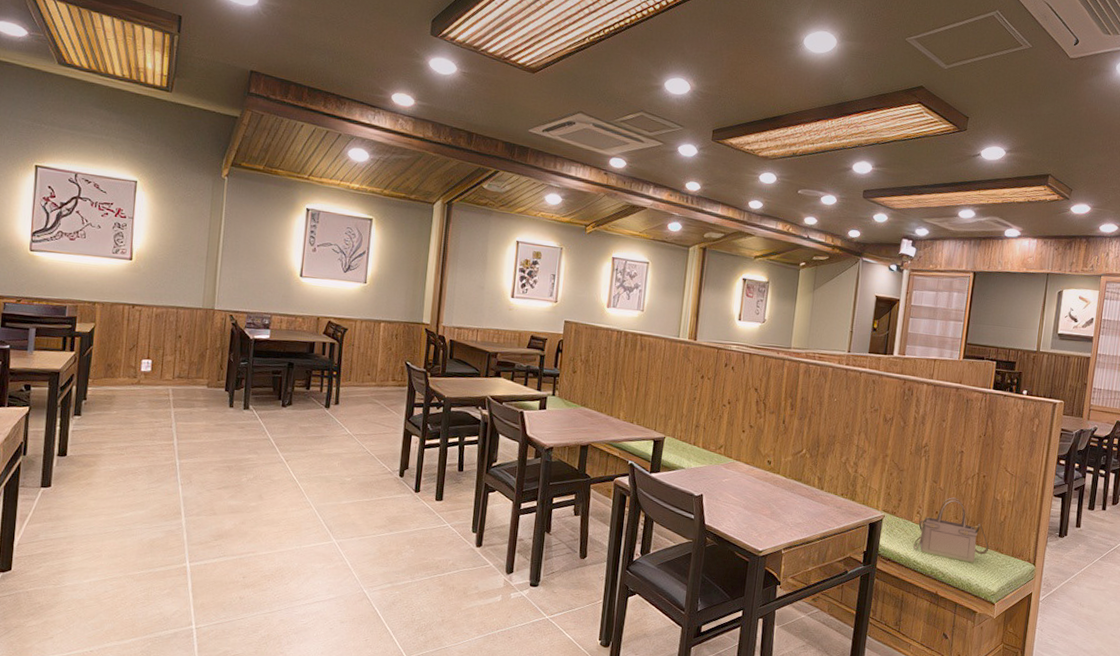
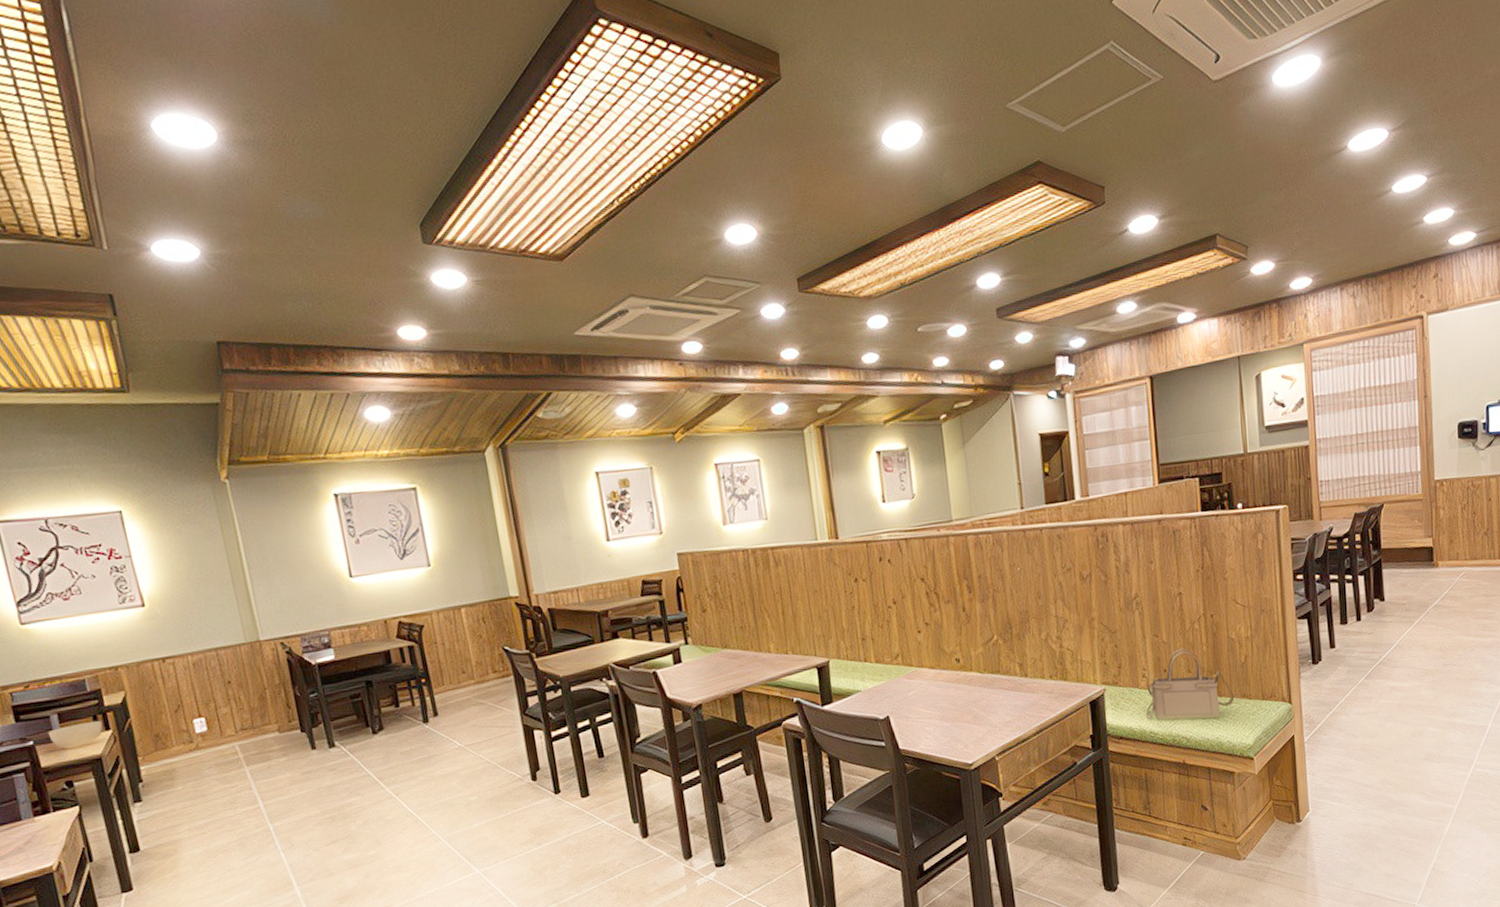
bowl: none [23,339,70,360] -> present [47,720,103,750]

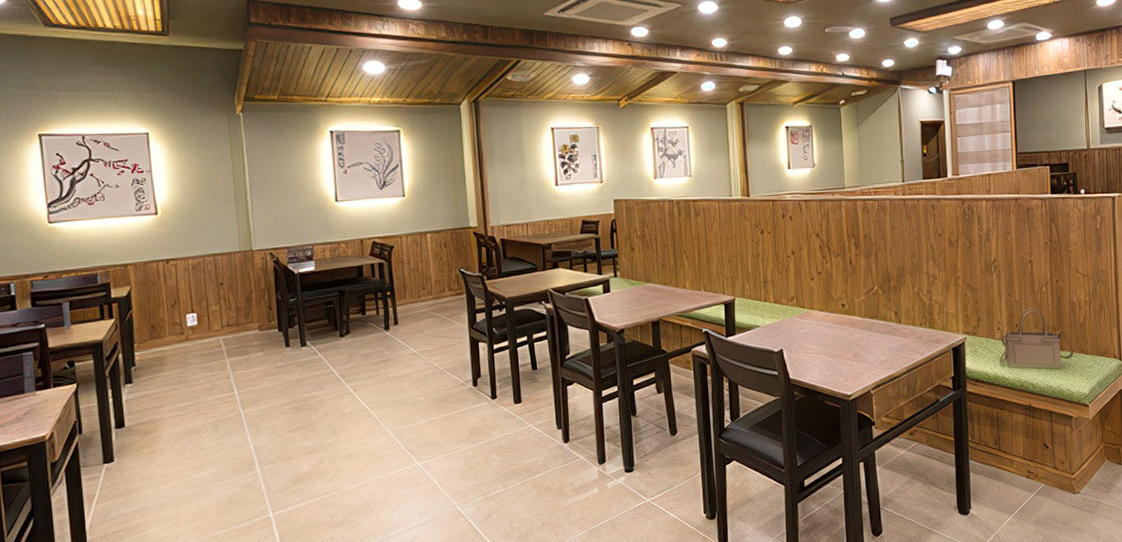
bowl: present [47,720,103,750] -> none [58,309,108,334]

